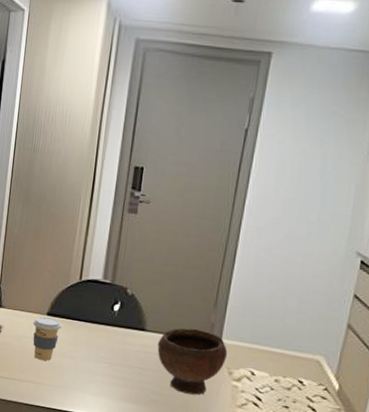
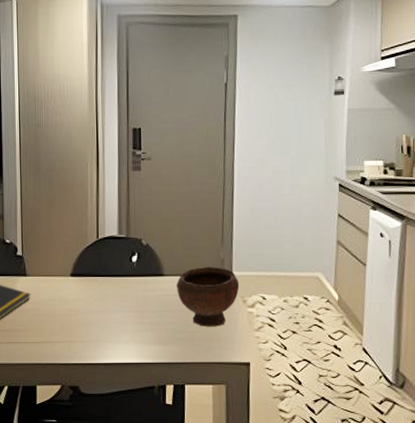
coffee cup: present [33,316,63,361] -> none [59,278,87,319]

